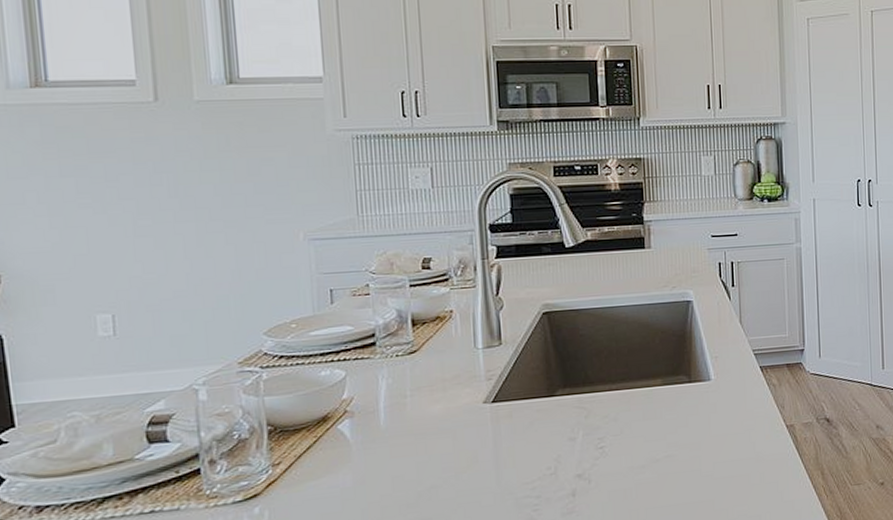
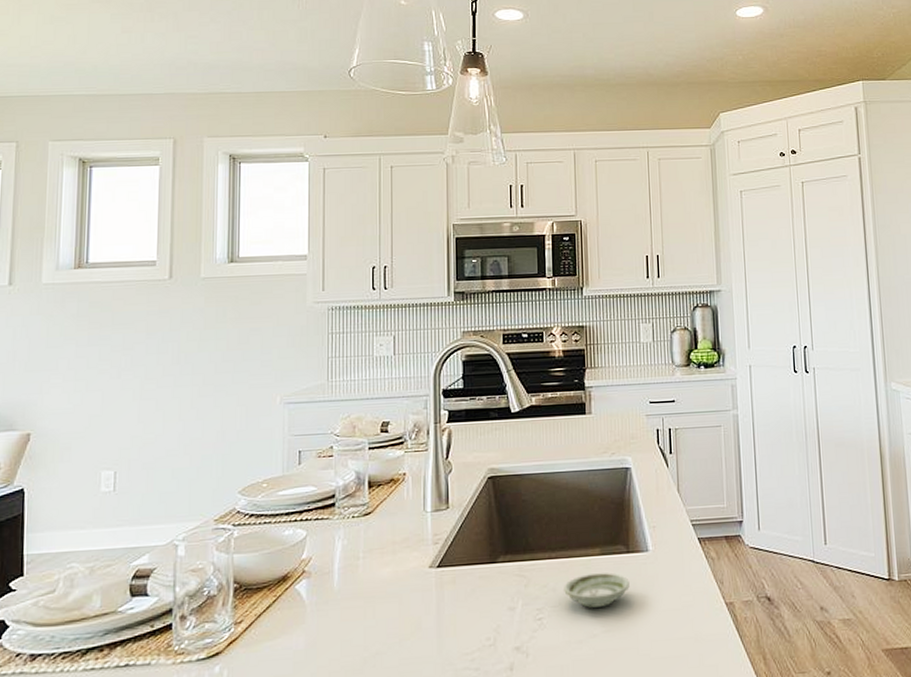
saucer: none [625,401,692,435] -> present [564,573,630,608]

